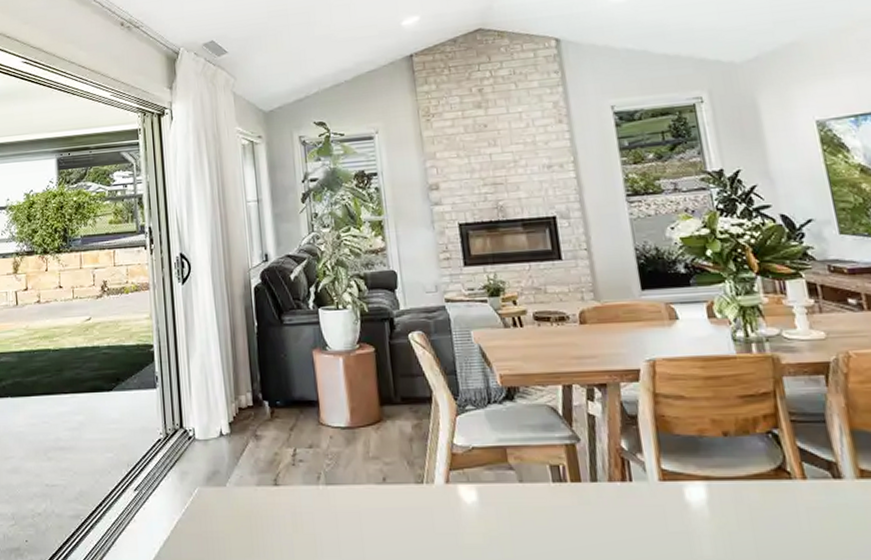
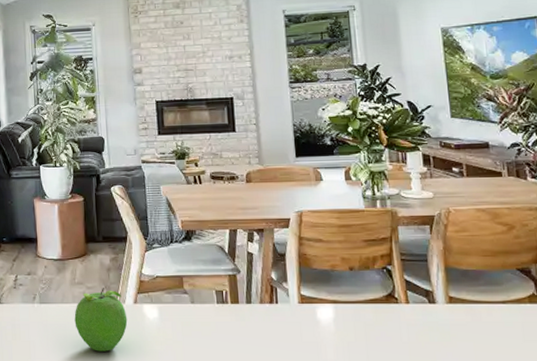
fruit: none [370,462,439,547] -> present [74,287,128,352]

